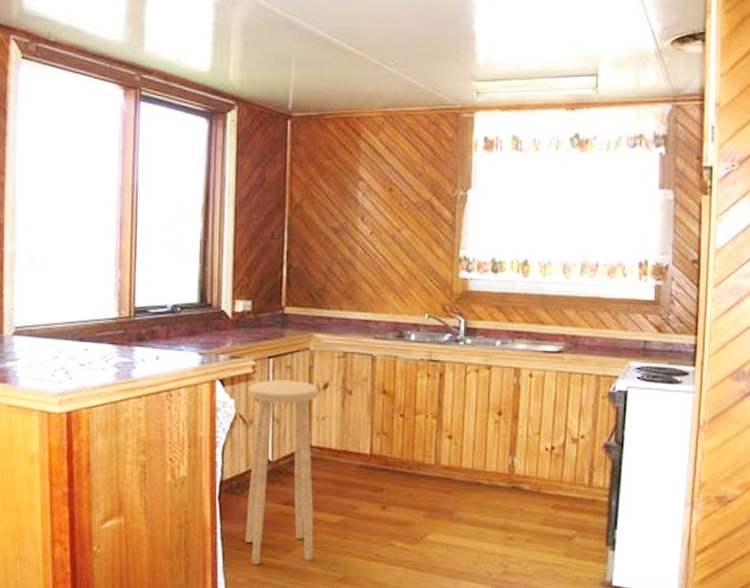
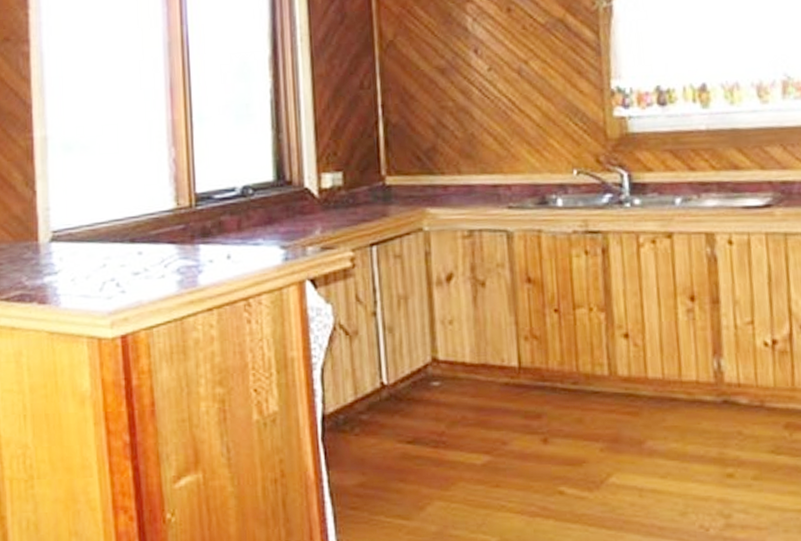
stool: present [245,379,318,565] -> none [348,272,455,530]

